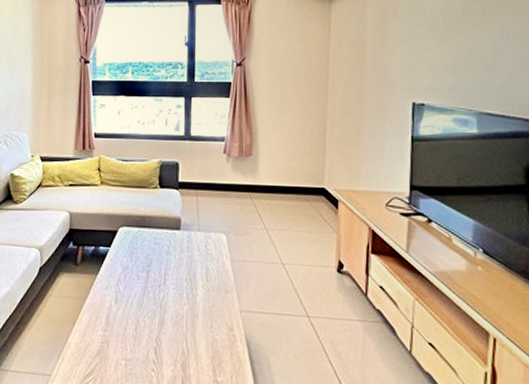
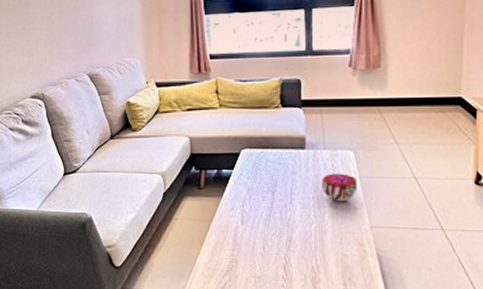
decorative bowl: none [195,255,229,285] -> present [322,173,358,202]

